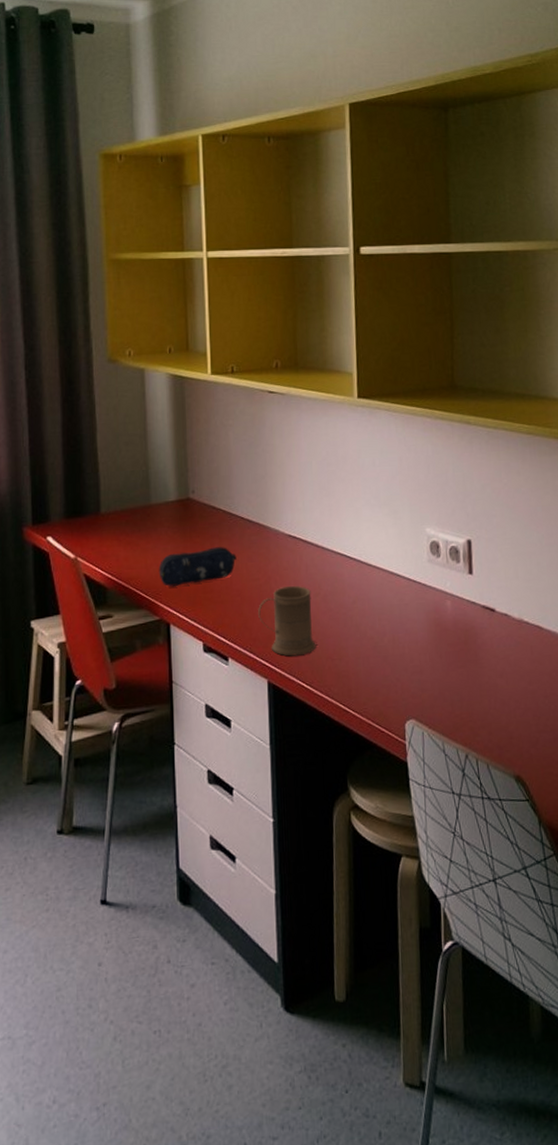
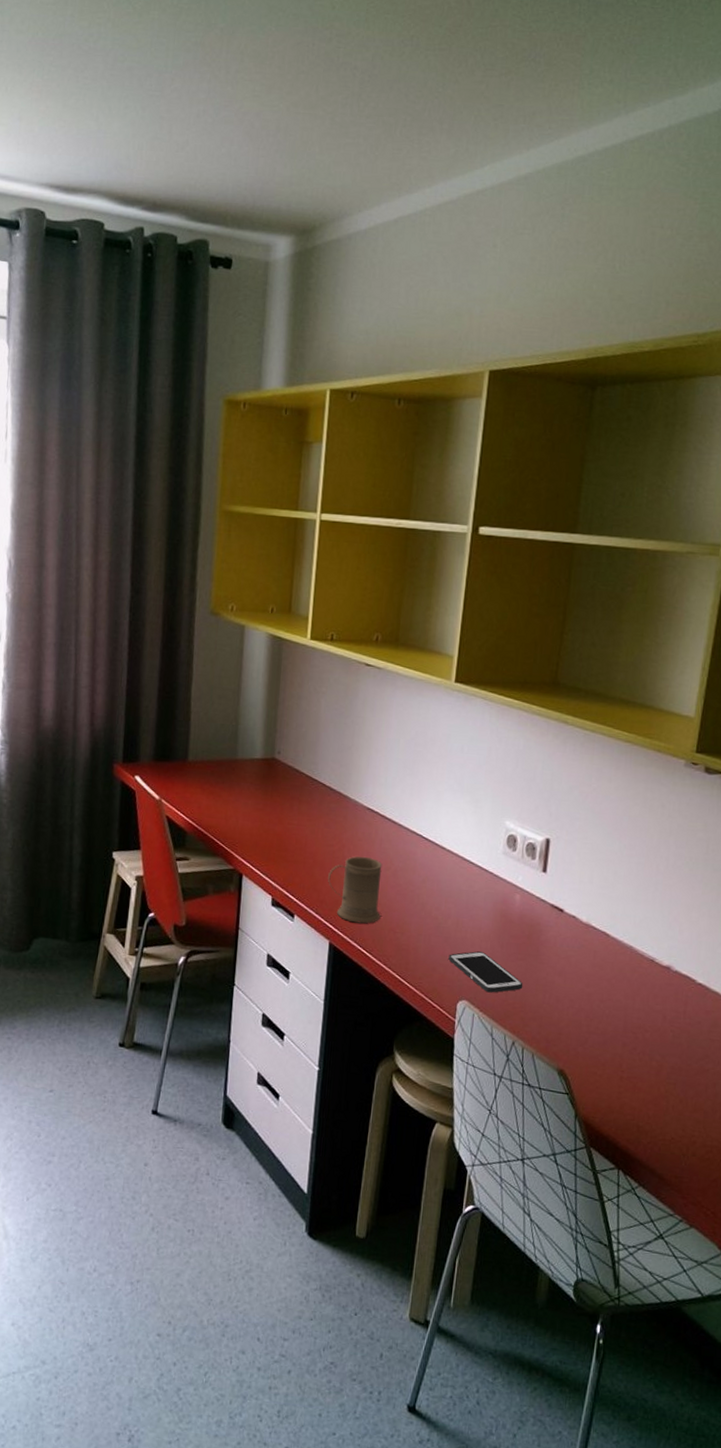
pencil case: present [158,547,237,586] -> none [237,809,314,841]
cell phone: none [390,665,468,707] -> present [448,951,523,993]

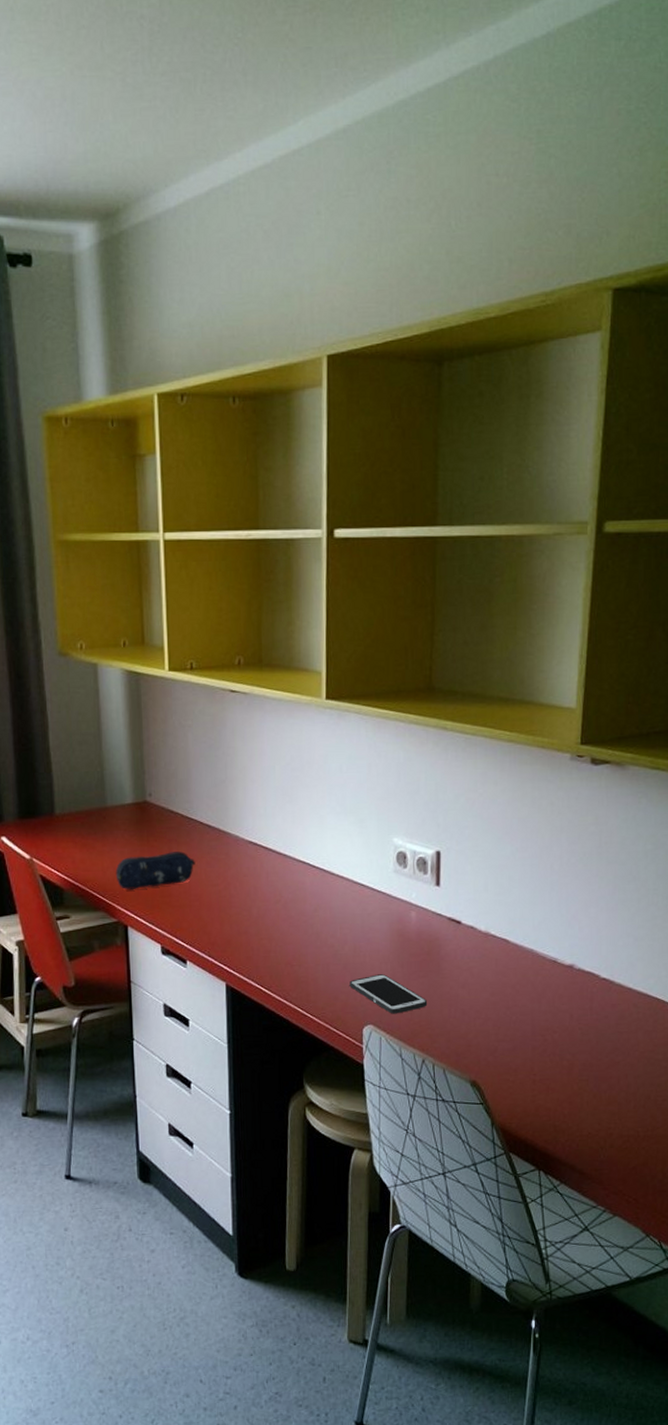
pencil case: none [237,809,314,841] -> present [115,851,195,889]
mug: present [328,856,382,924] -> none [217,892,275,961]

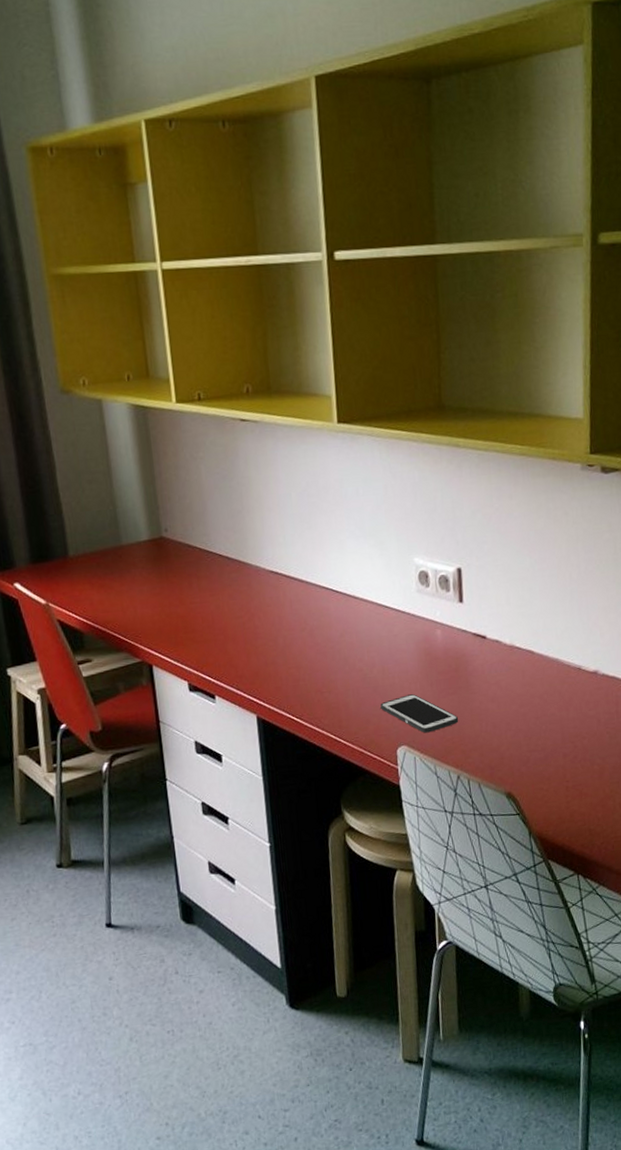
pencil case: present [115,851,195,889] -> none [135,586,217,628]

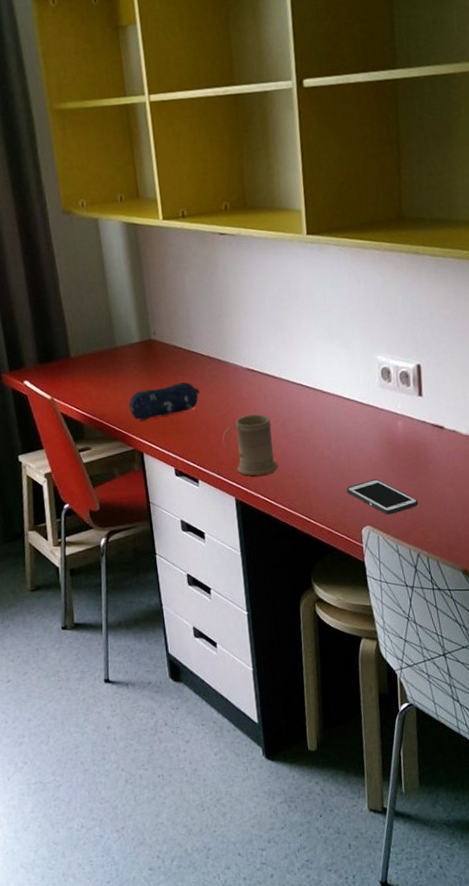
pencil case: none [135,586,217,628] -> present [128,382,200,420]
mug: none [243,621,305,692] -> present [222,414,278,477]

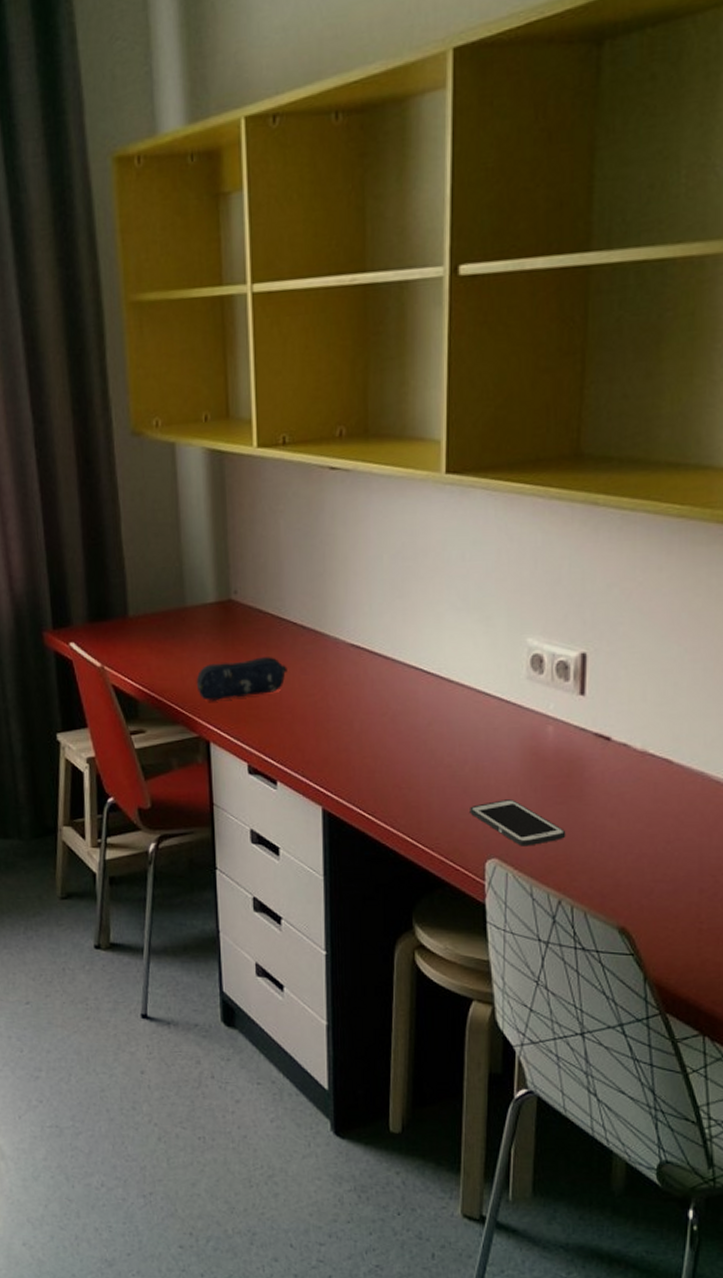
mug: present [222,414,278,477] -> none [312,703,381,783]

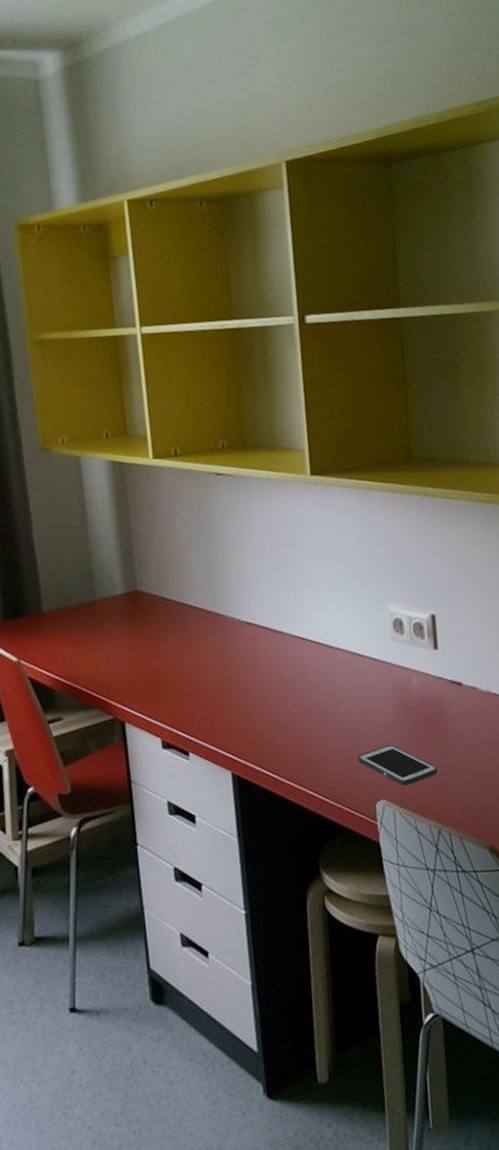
pencil case: present [196,657,287,700] -> none [109,638,192,684]

